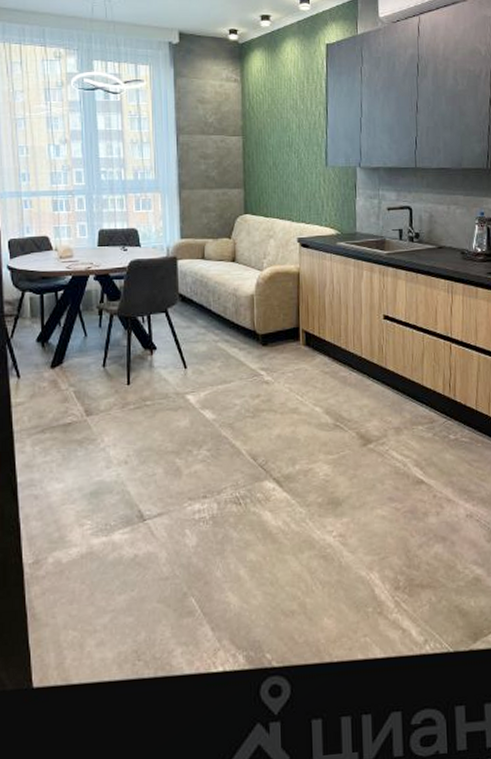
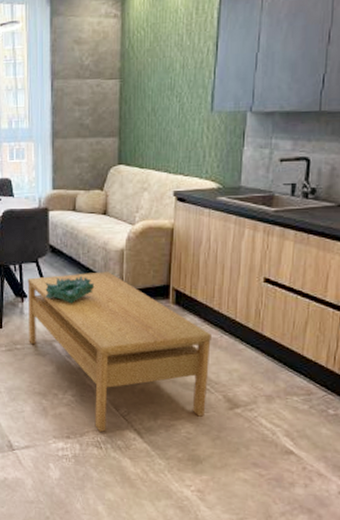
coffee table: none [156,318,341,486] -> present [27,272,212,432]
decorative bowl: none [175,324,227,353] -> present [45,277,95,304]

